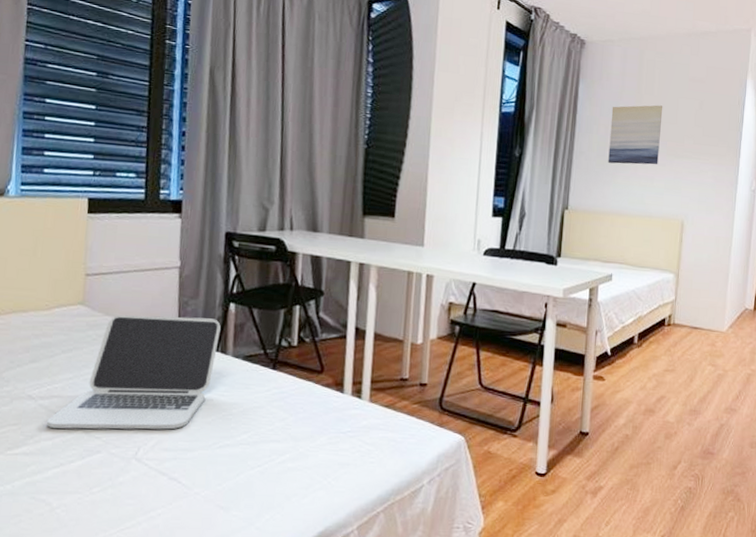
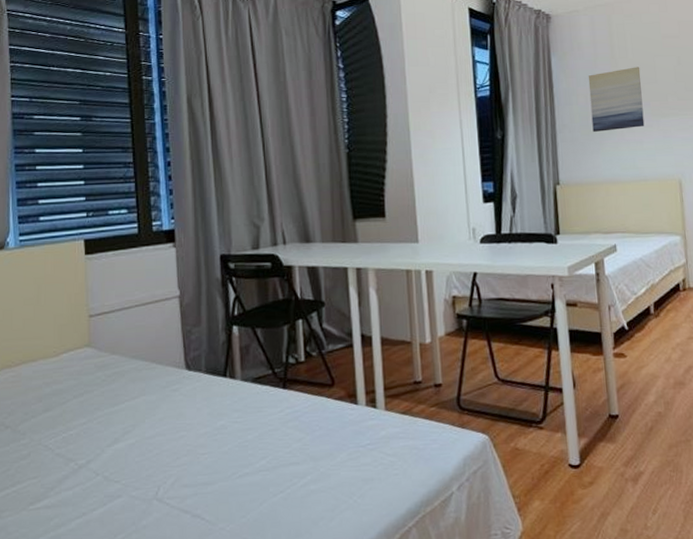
laptop: present [46,315,221,430] -> none [65,344,226,477]

